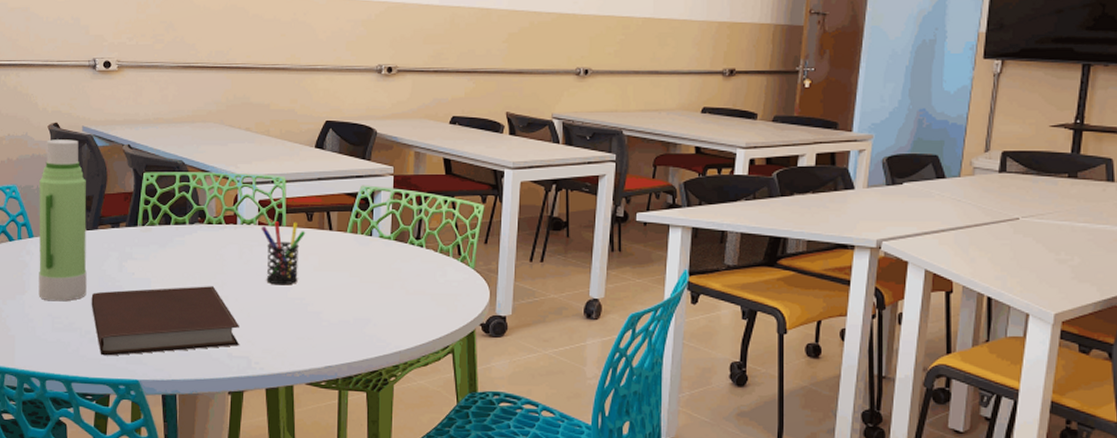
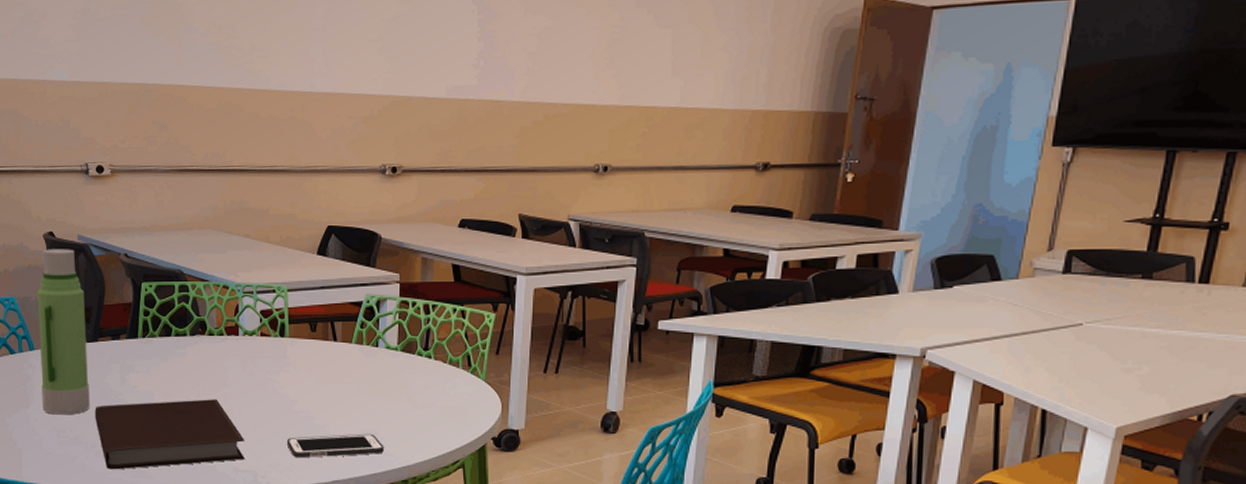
pen holder: present [261,221,306,285] -> none [263,332,310,398]
cell phone: none [281,320,376,345] -> present [286,433,384,459]

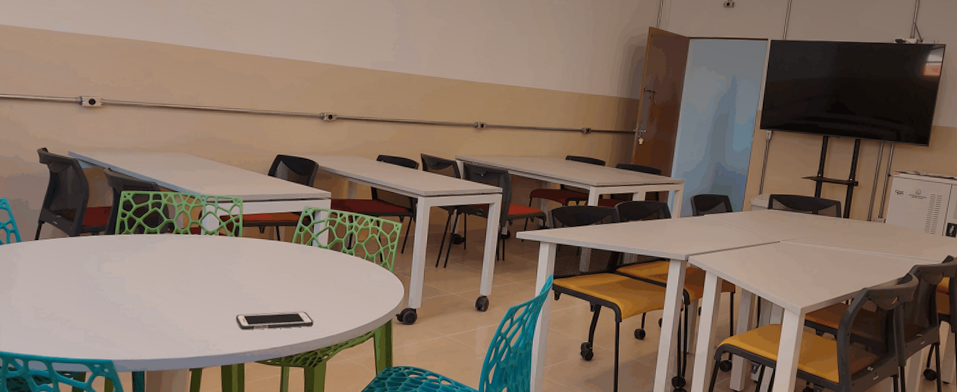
water bottle: present [37,249,90,415] -> none [24,161,70,296]
notebook: present [95,399,245,470] -> none [71,283,201,341]

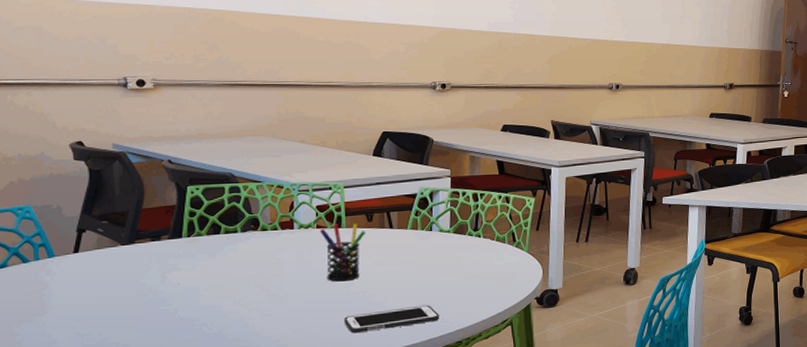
pen holder: none [221,233,259,284] -> present [319,223,367,282]

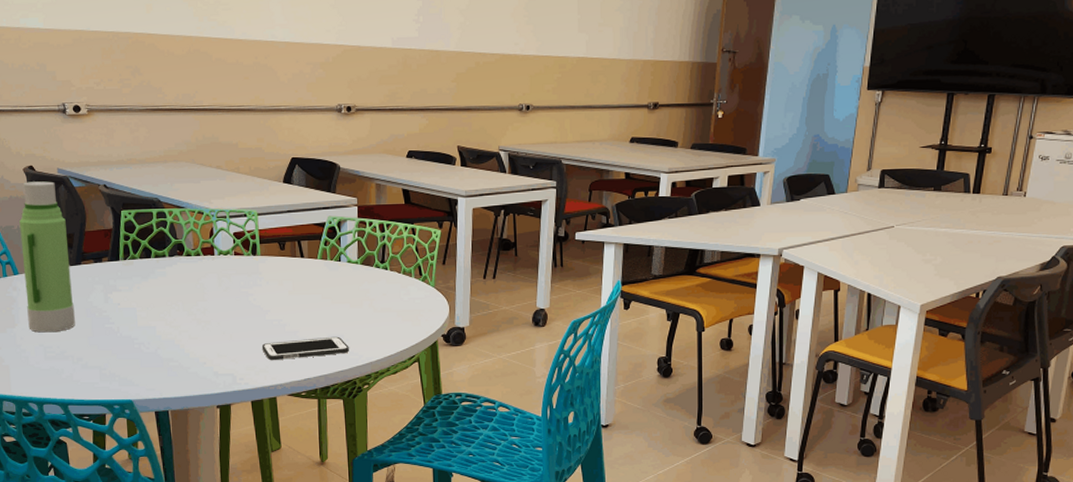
water bottle: none [60,157,123,320] -> present [19,181,75,333]
pen holder: present [319,223,367,282] -> none [237,251,280,309]

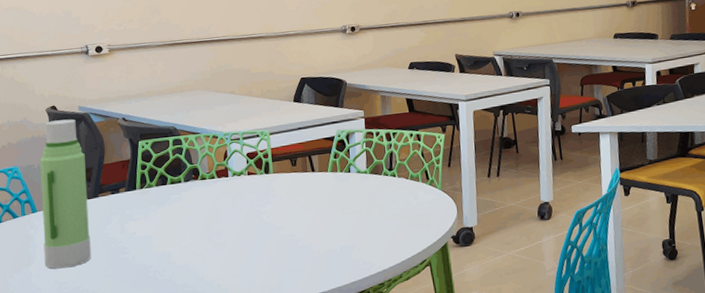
cell phone: present [261,336,349,361] -> none [275,247,362,278]

